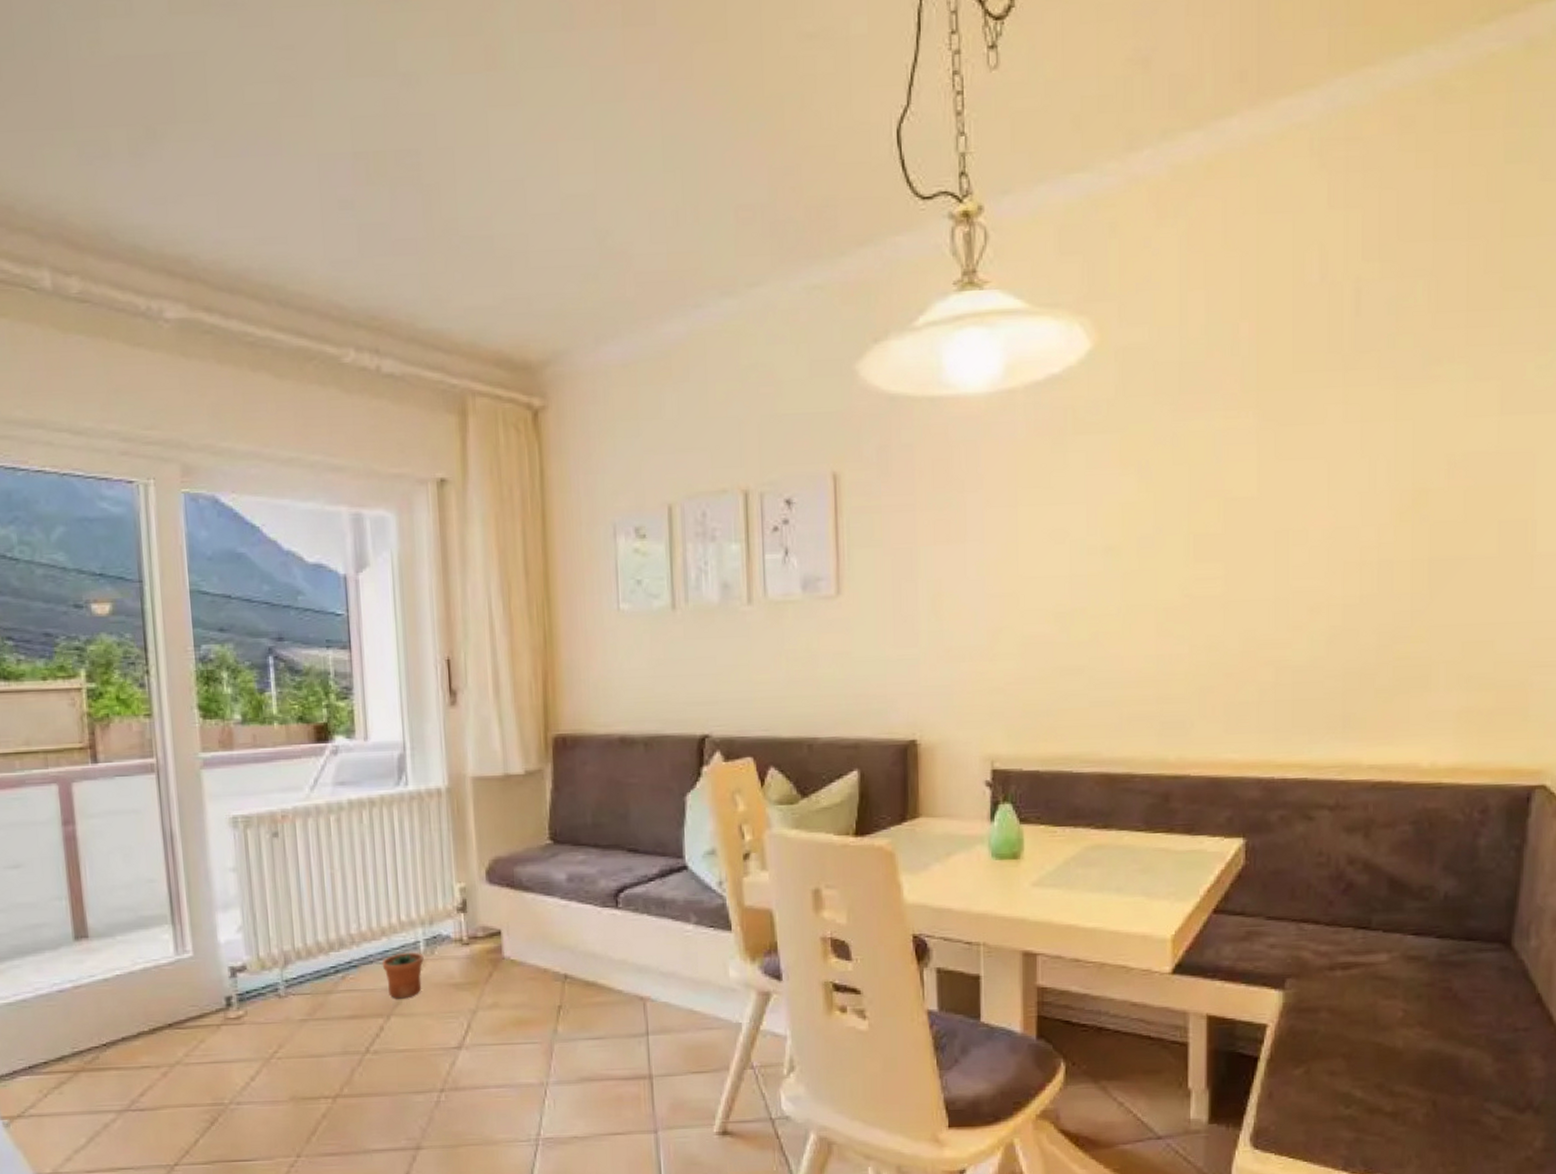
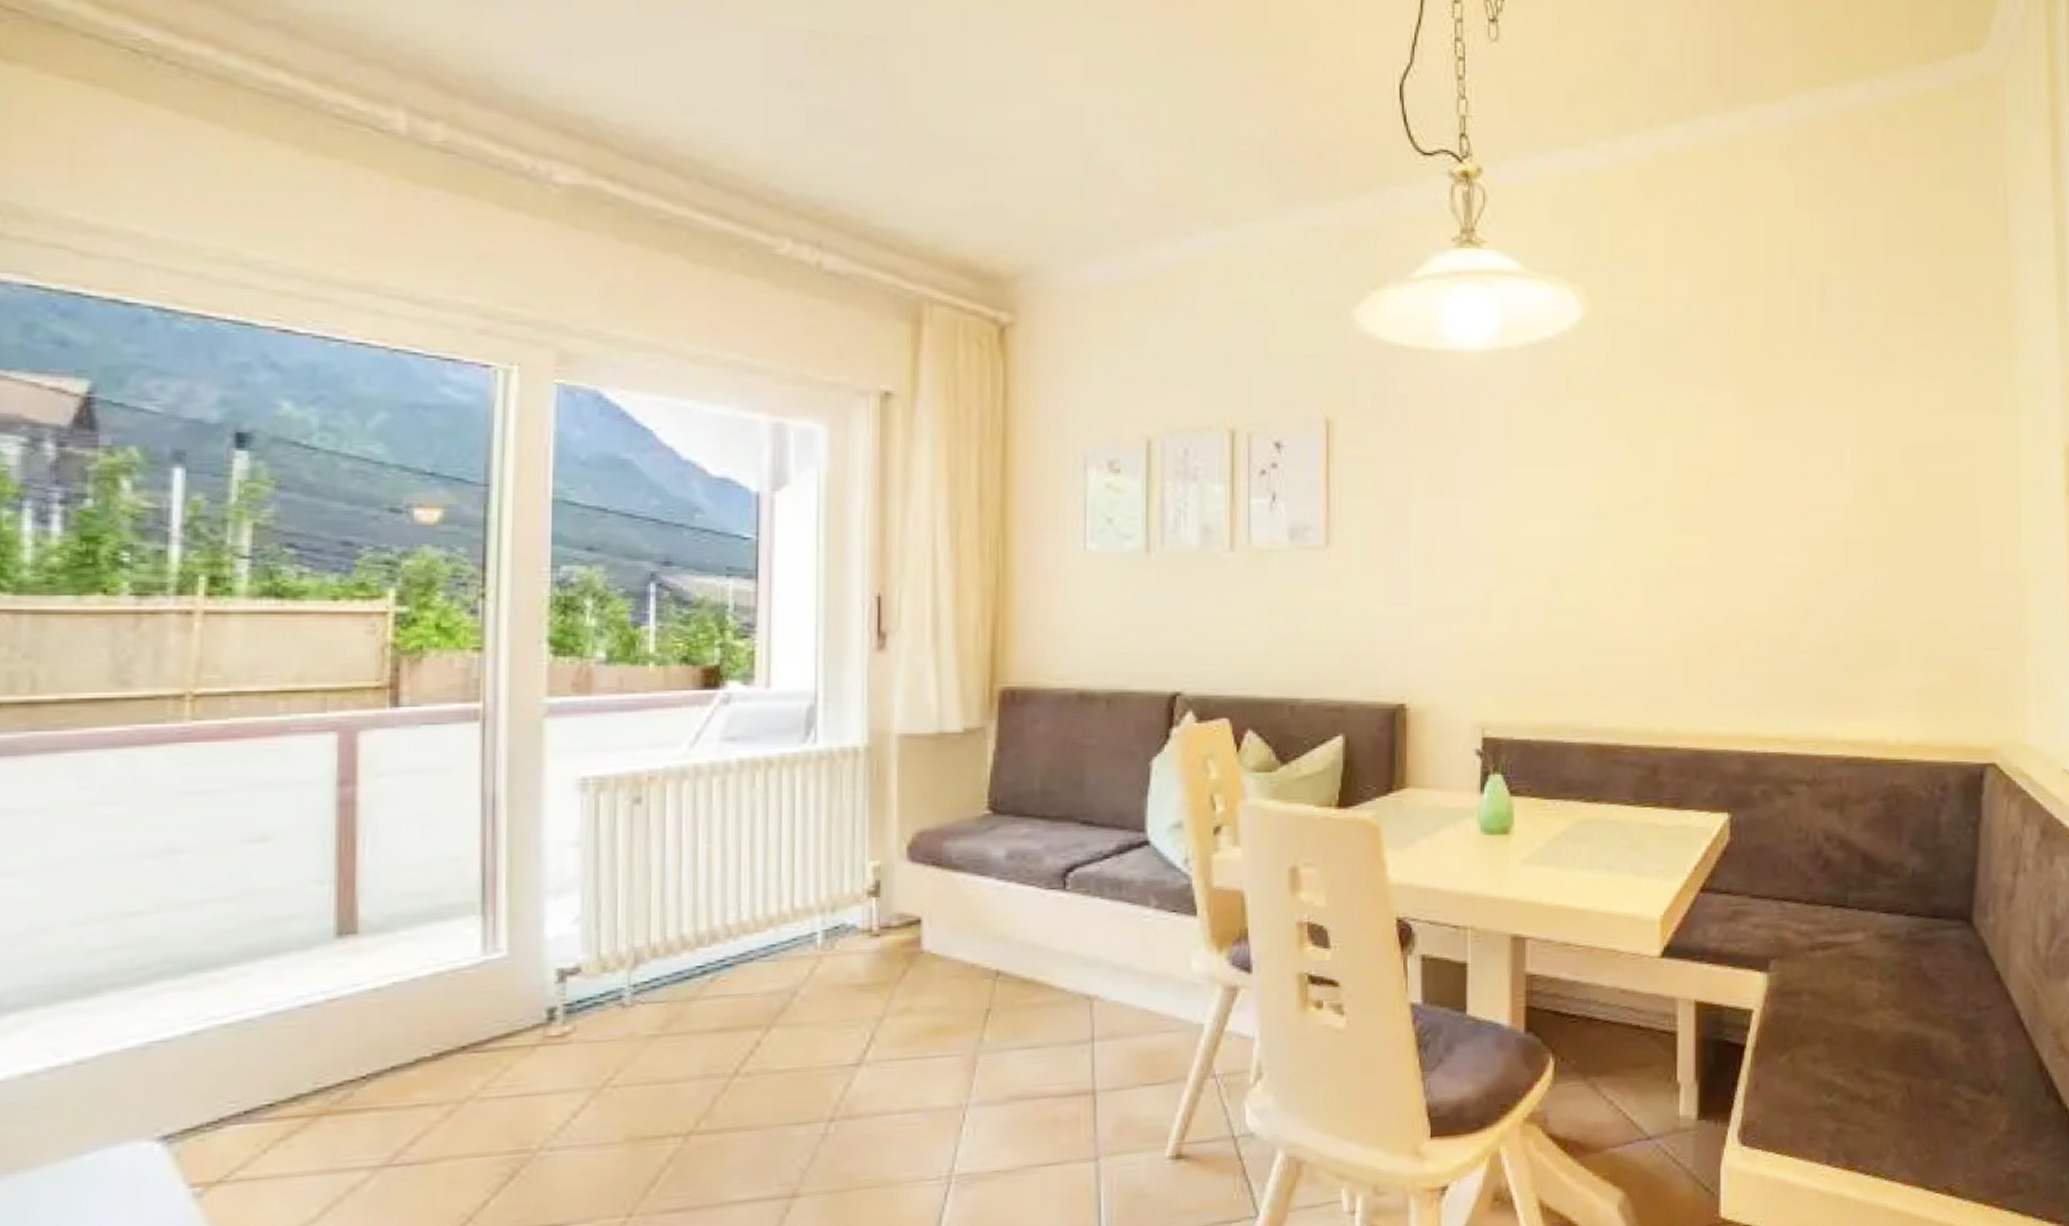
planter: present [382,952,424,999] -> none [765,946,820,1006]

